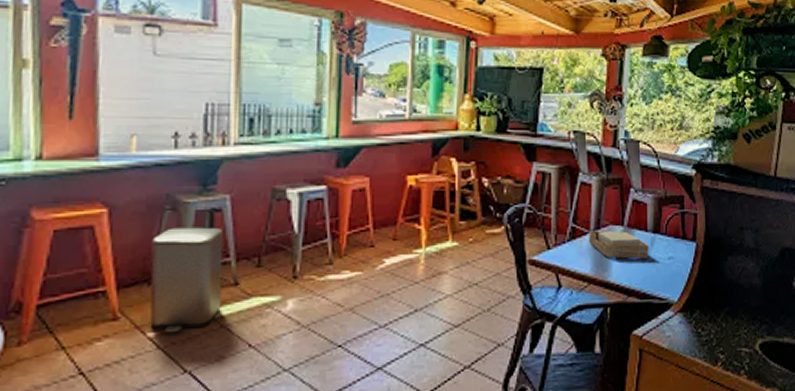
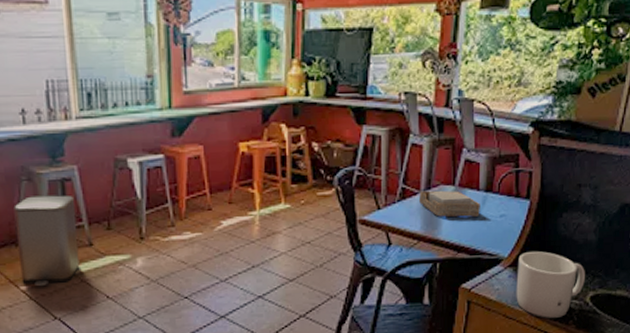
mug: none [687,295,754,368] -> present [516,251,586,318]

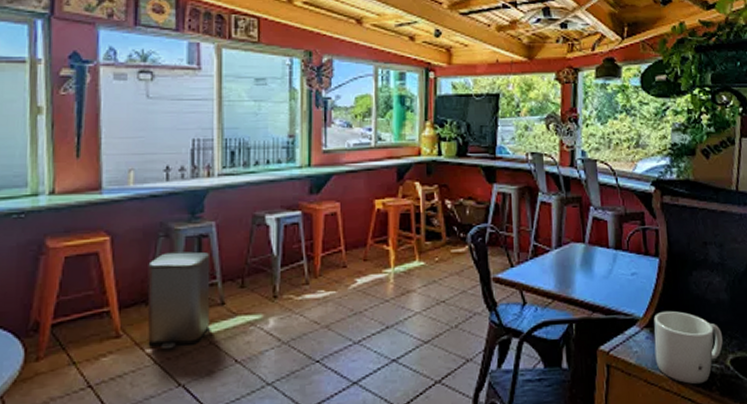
napkin holder: present [419,190,480,218] -> none [551,247,612,276]

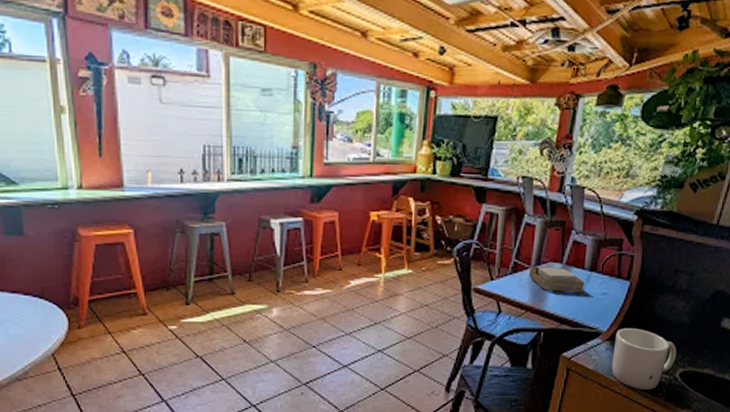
pedal bin: present [147,251,211,350] -> none [167,247,222,328]
napkin holder: none [551,247,612,276] -> present [529,266,585,293]

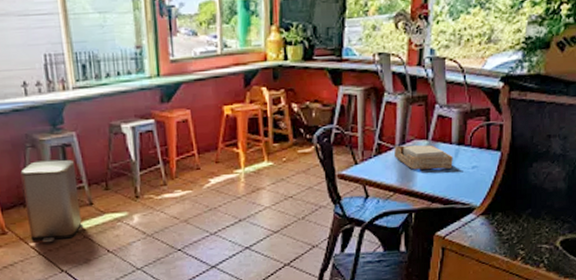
pedal bin: none [167,247,222,328] -> present [20,159,82,243]
mug: present [611,327,677,390] -> none [488,199,556,262]

